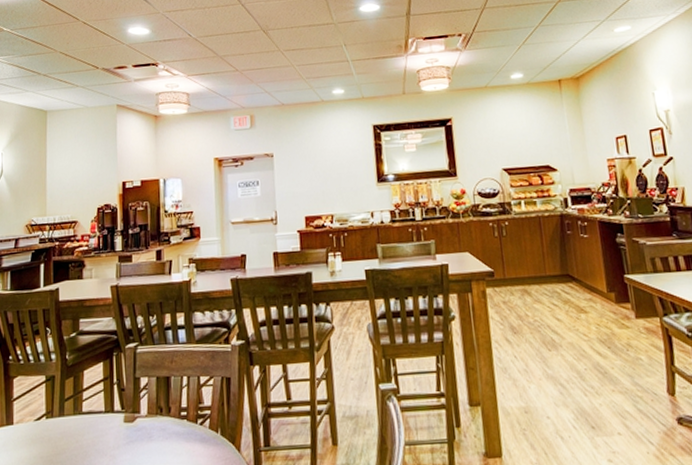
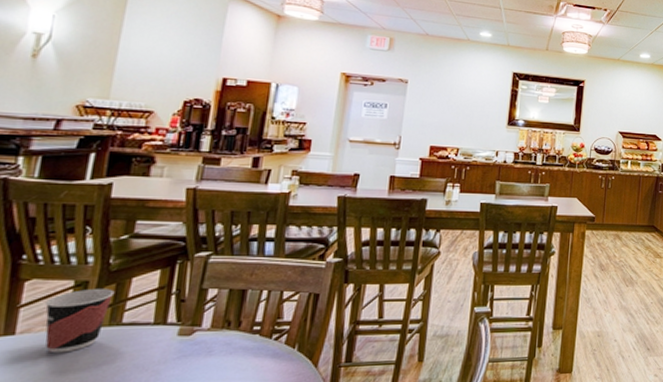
cup: none [29,382,74,441] -> present [45,289,115,354]

